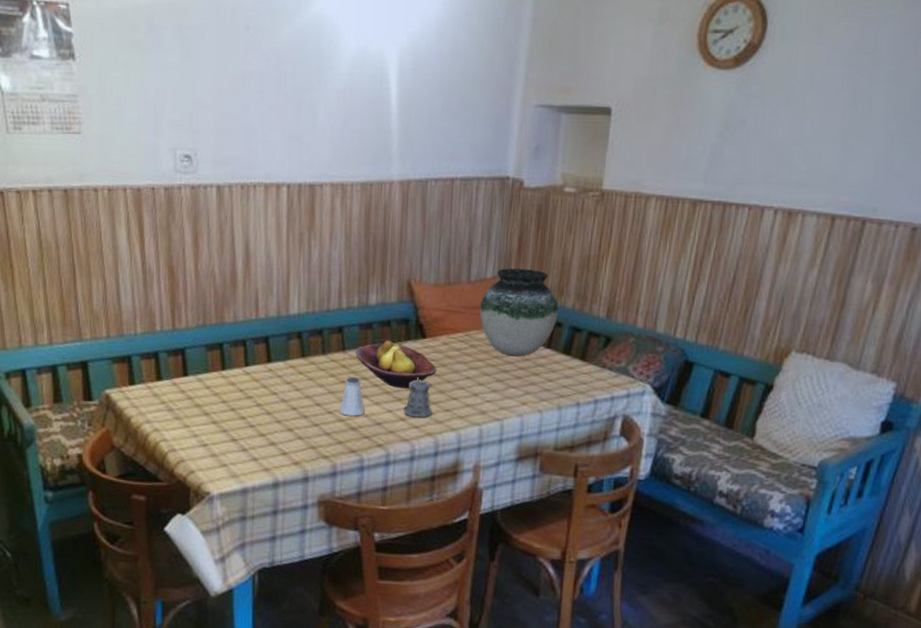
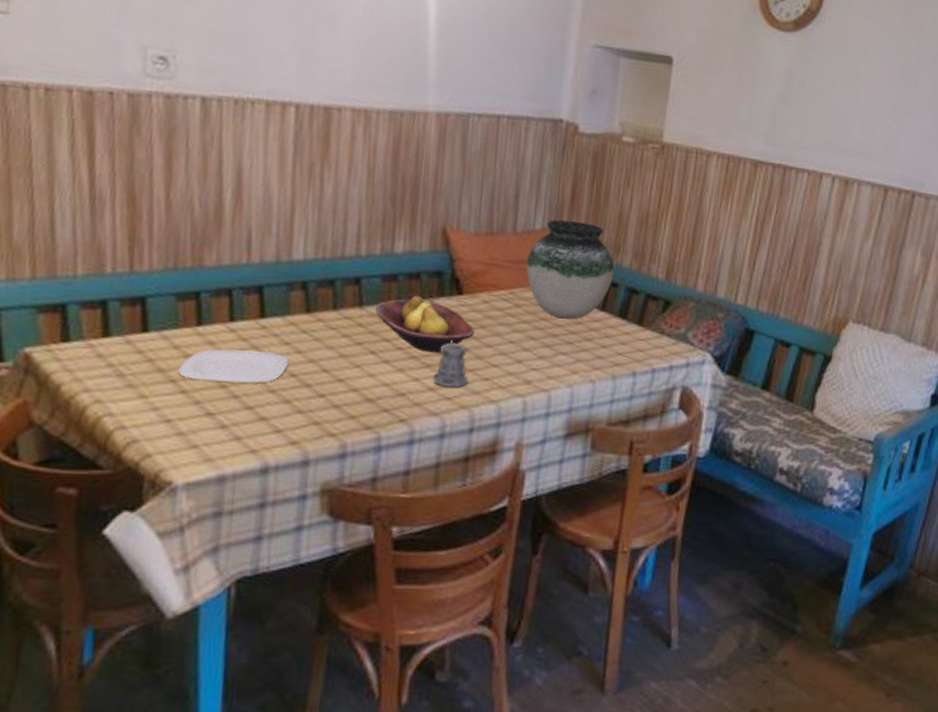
plate: none [210,388,290,416] -> present [178,349,289,384]
saltshaker: present [340,377,365,417] -> none [353,338,385,386]

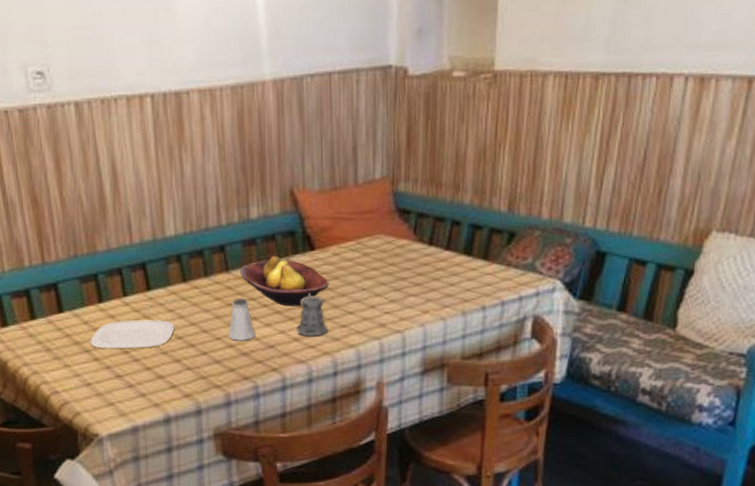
saltshaker: none [353,338,385,386] -> present [228,299,255,341]
vase: present [526,220,614,319] -> none [371,165,455,262]

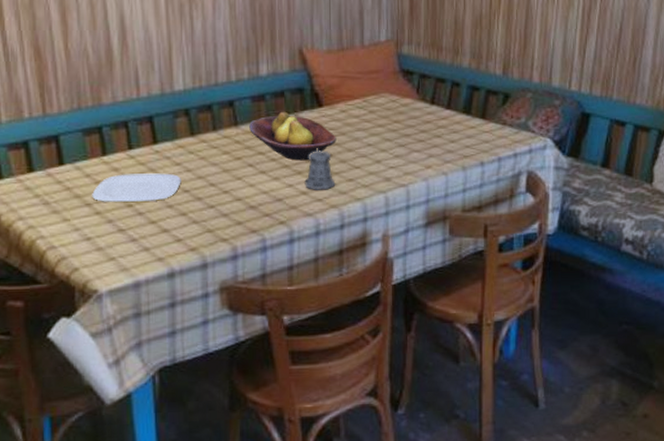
saltshaker: present [228,299,255,341] -> none [236,153,263,194]

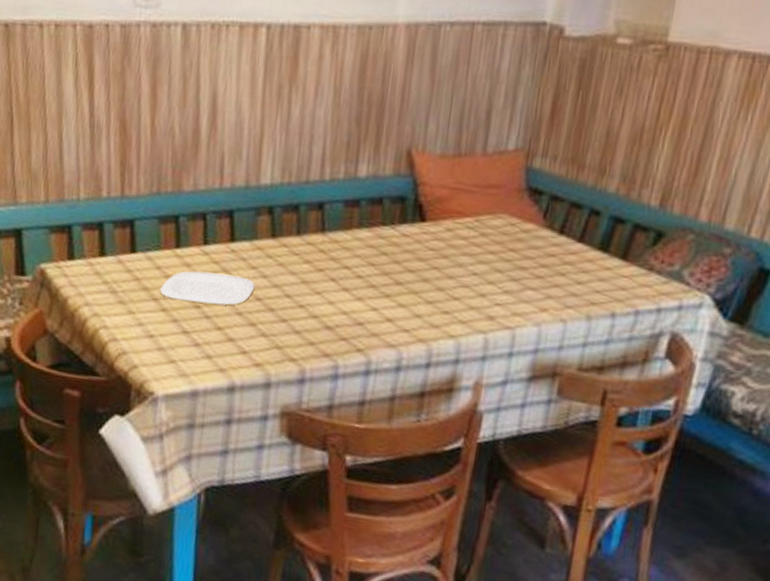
fruit bowl: present [249,111,336,161] -> none [337,221,437,283]
pepper shaker: present [305,148,336,190] -> none [391,269,428,320]

